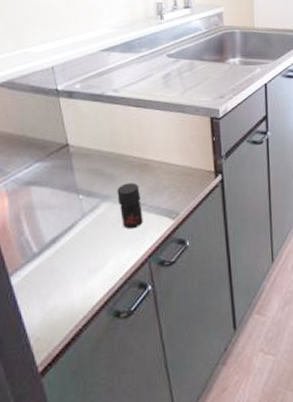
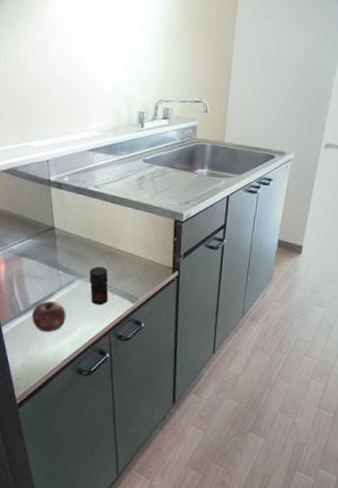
apple: none [50,233,93,274] -> present [32,300,66,332]

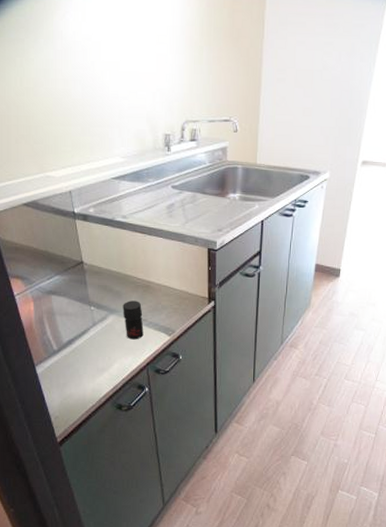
apple: present [32,300,66,332] -> none [66,338,102,370]

